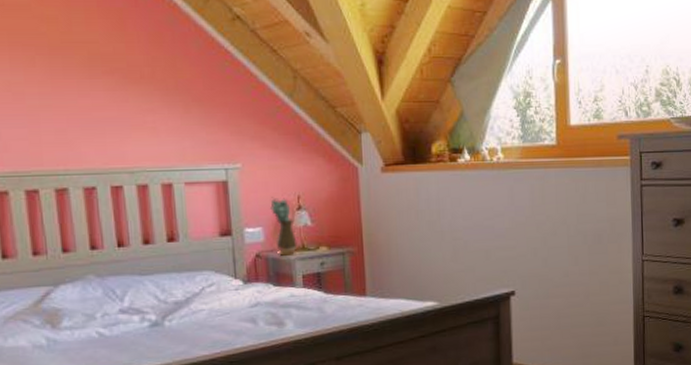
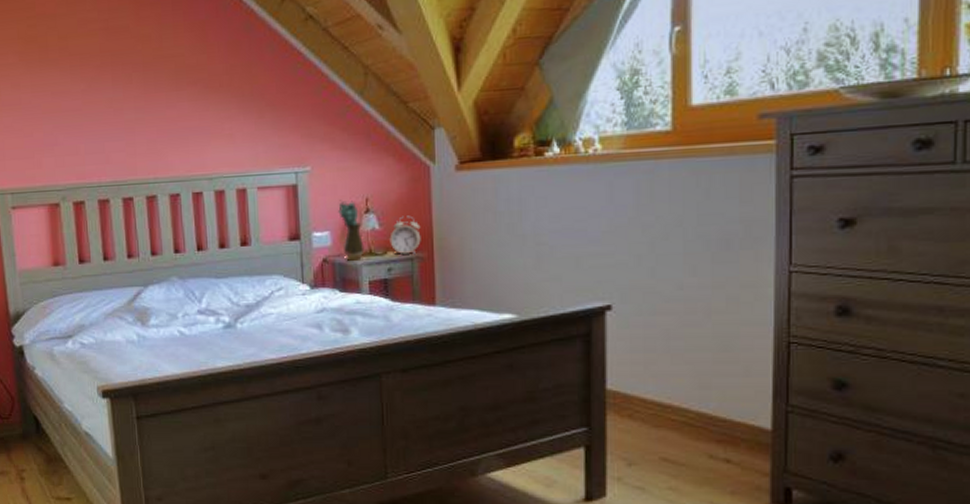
alarm clock: none [321,213,352,250] -> present [389,215,421,255]

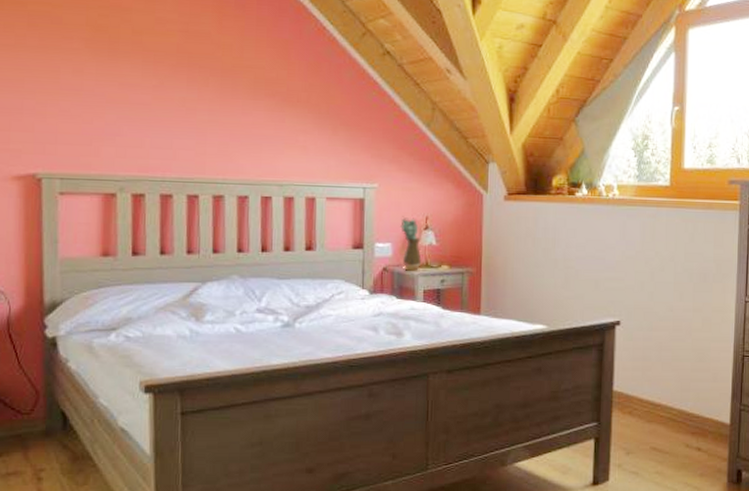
alarm clock: present [389,215,421,255] -> none [444,235,472,270]

